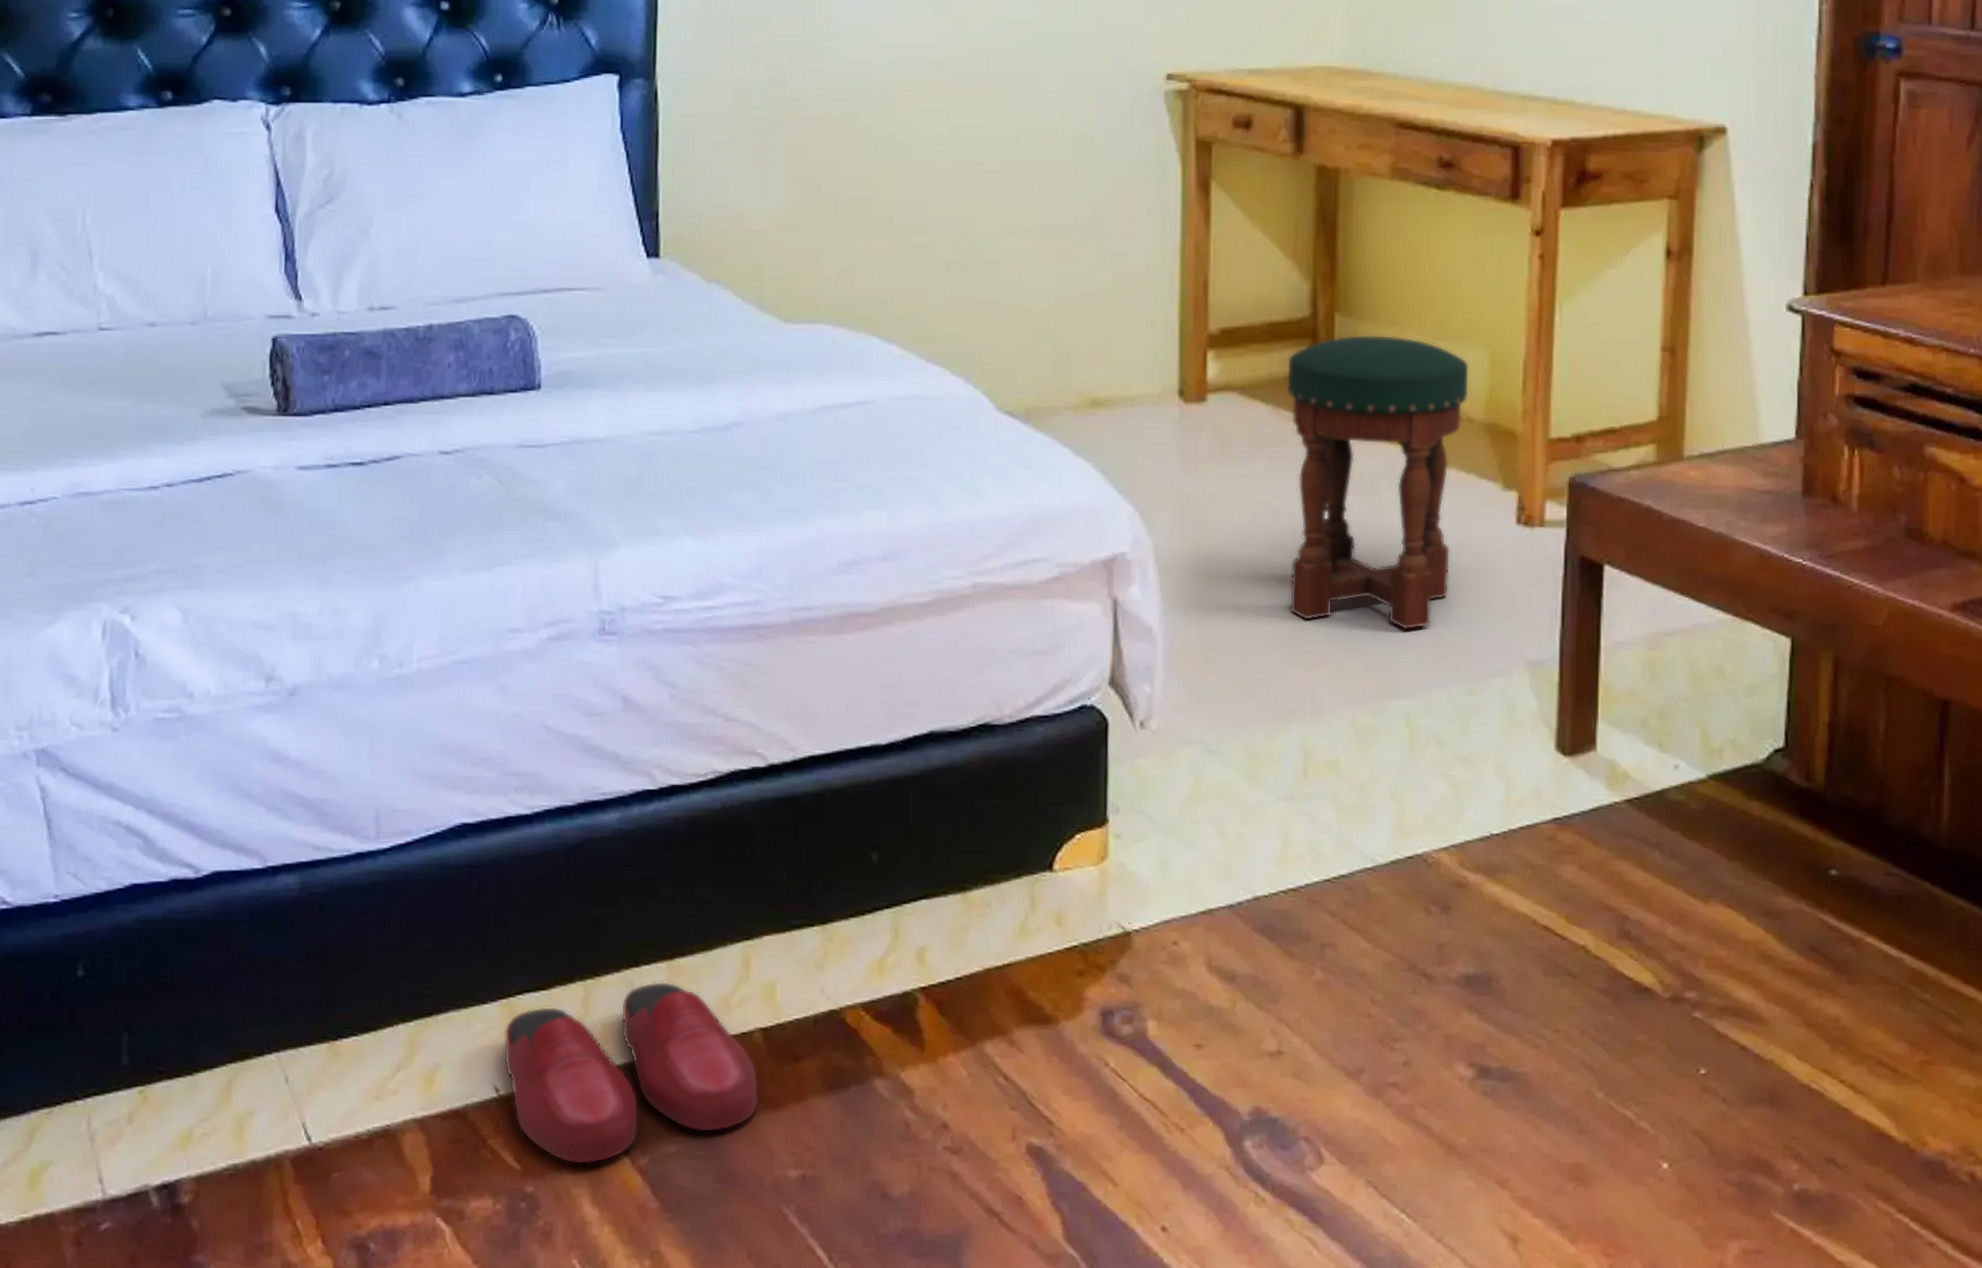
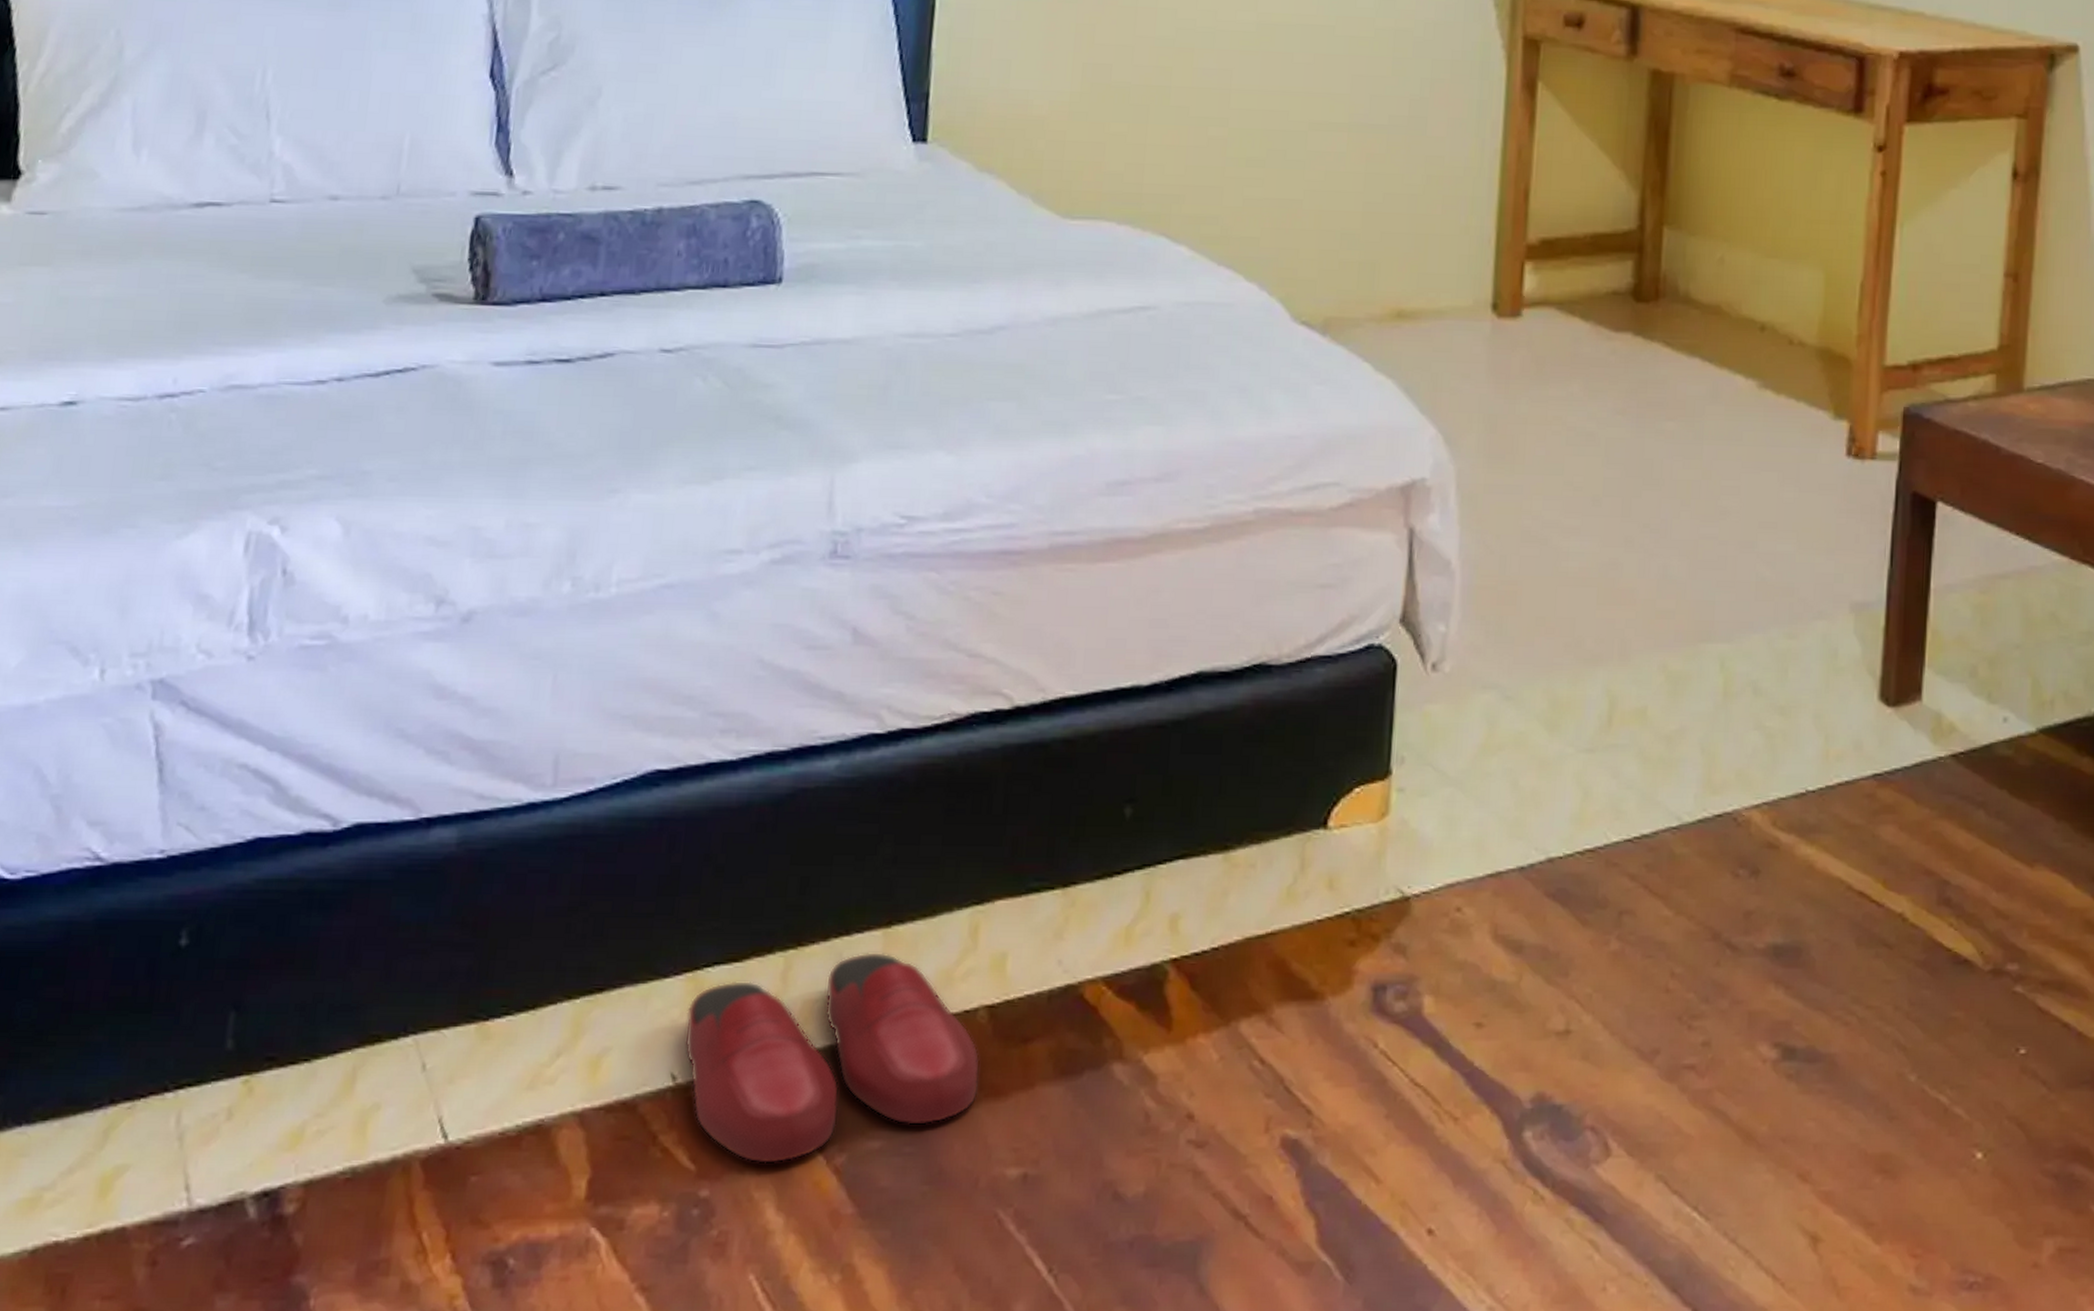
stool: present [1286,334,1470,630] -> none [1600,249,1804,568]

